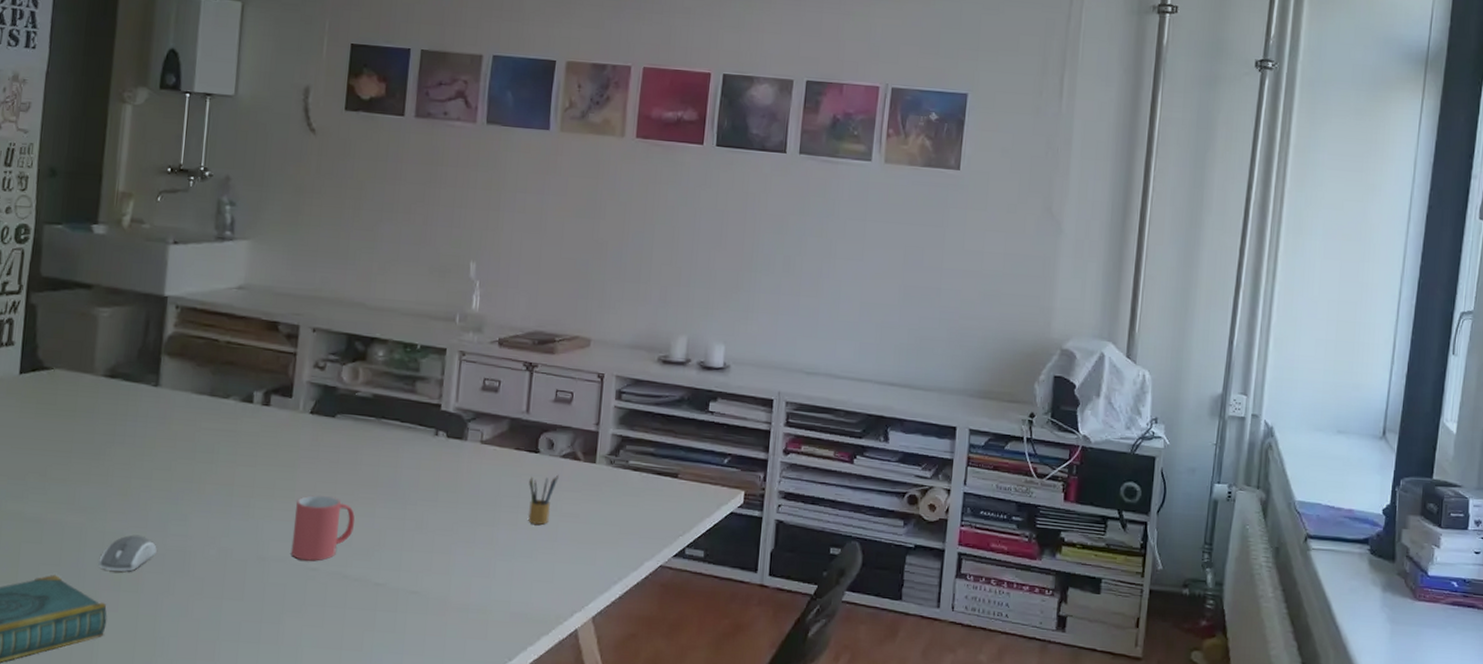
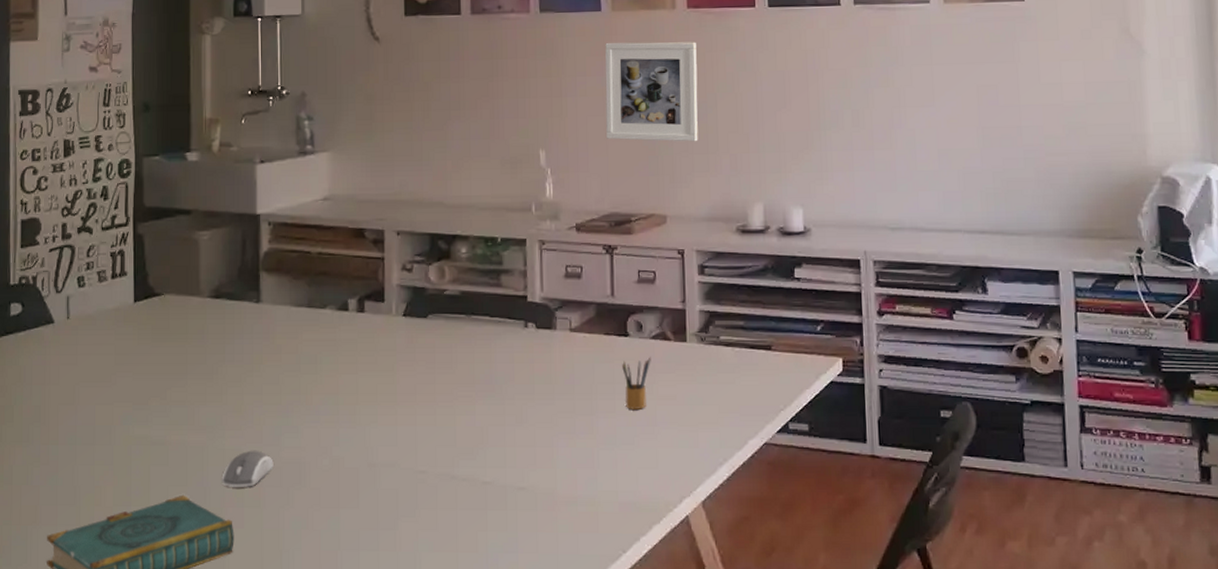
mug: present [291,495,355,561] -> none [398,396,457,464]
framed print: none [539,162,641,270] -> present [605,42,698,142]

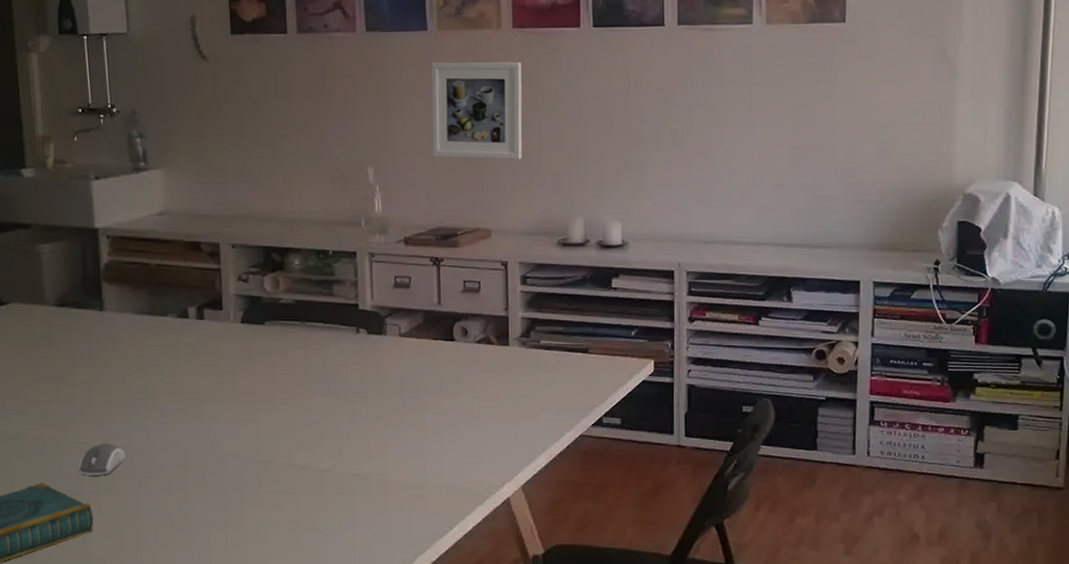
pencil box: present [622,357,651,409] -> none [449,359,476,406]

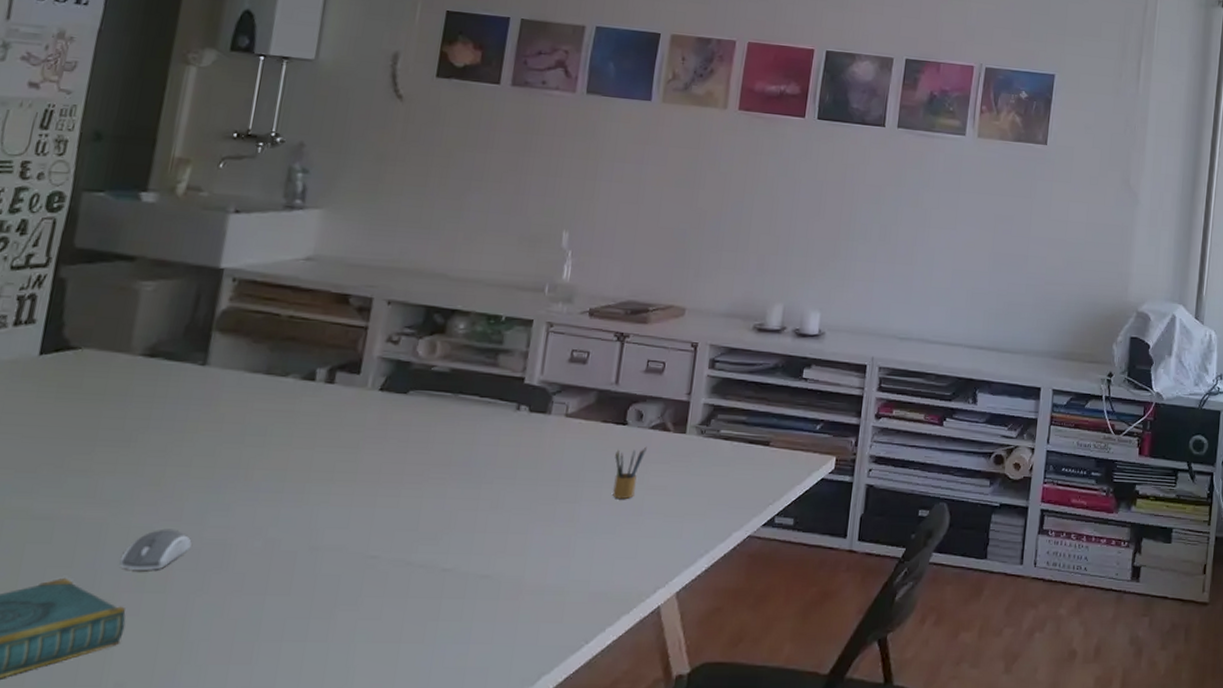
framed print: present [431,61,522,160] -> none [635,132,742,239]
pencil box: none [449,359,476,406] -> present [612,446,647,499]

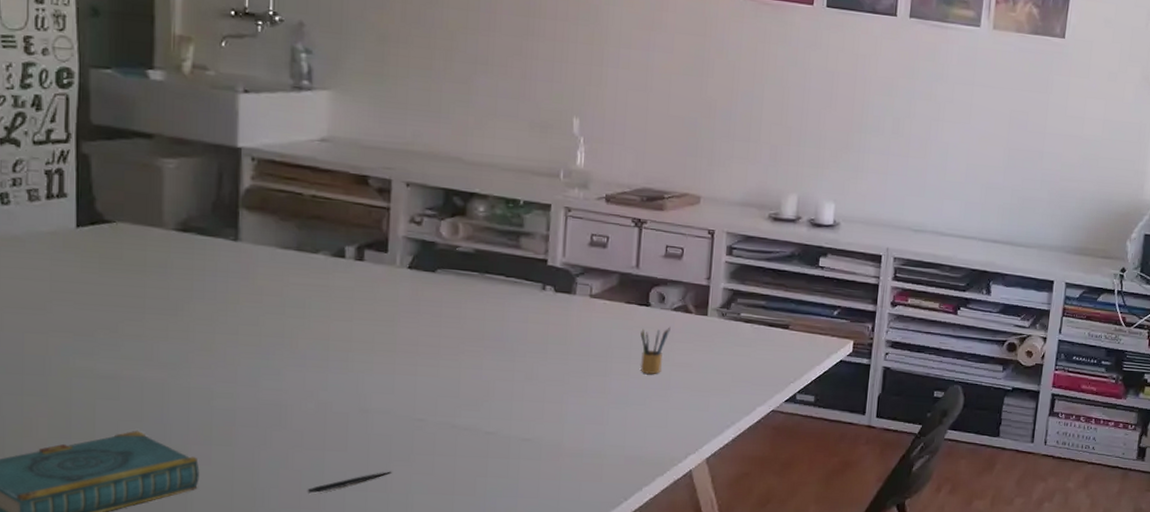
computer mouse: present [119,528,192,570] -> none [185,389,249,426]
pen: none [240,617,336,646] -> present [307,471,392,494]

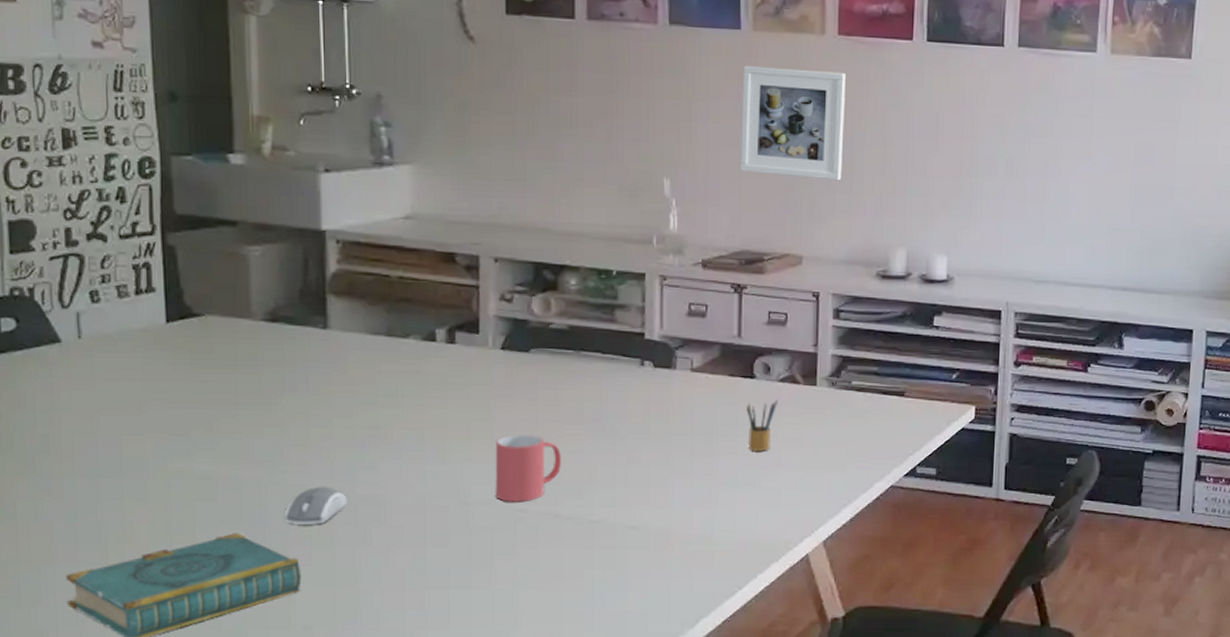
computer mouse: none [185,389,249,426] -> present [284,486,347,525]
pen: present [307,471,392,494] -> none [410,566,495,593]
mug: none [395,348,462,413] -> present [495,434,562,502]
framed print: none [645,17,750,129] -> present [739,65,846,181]

